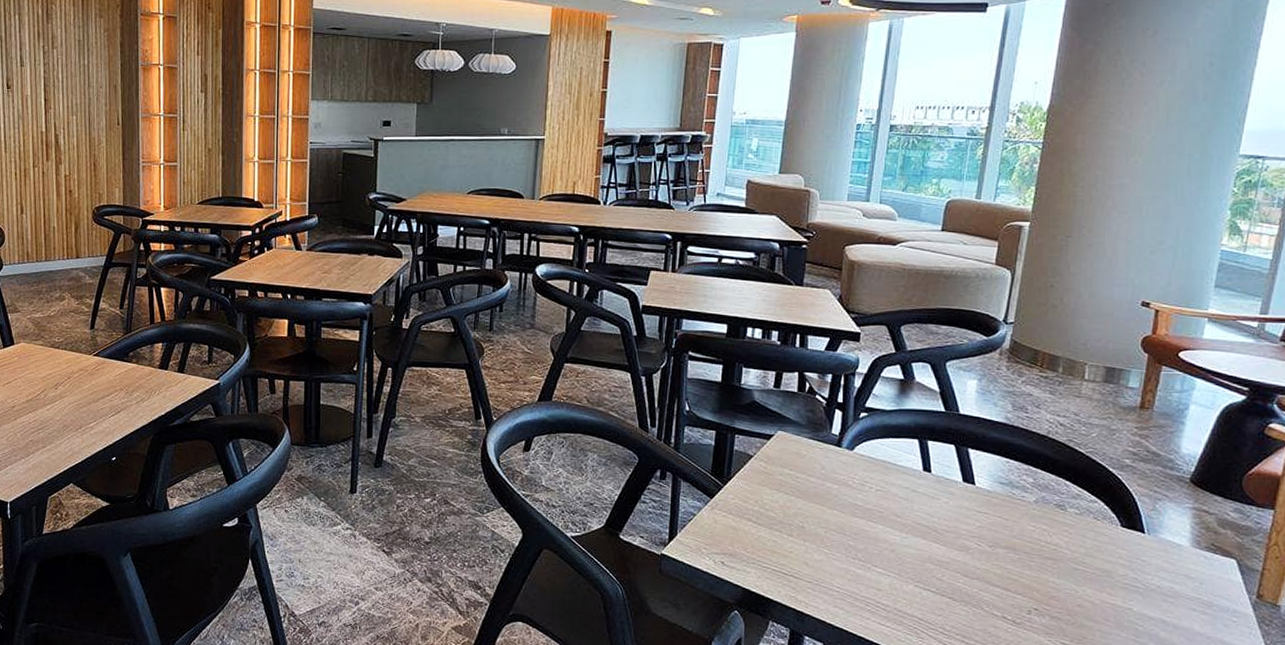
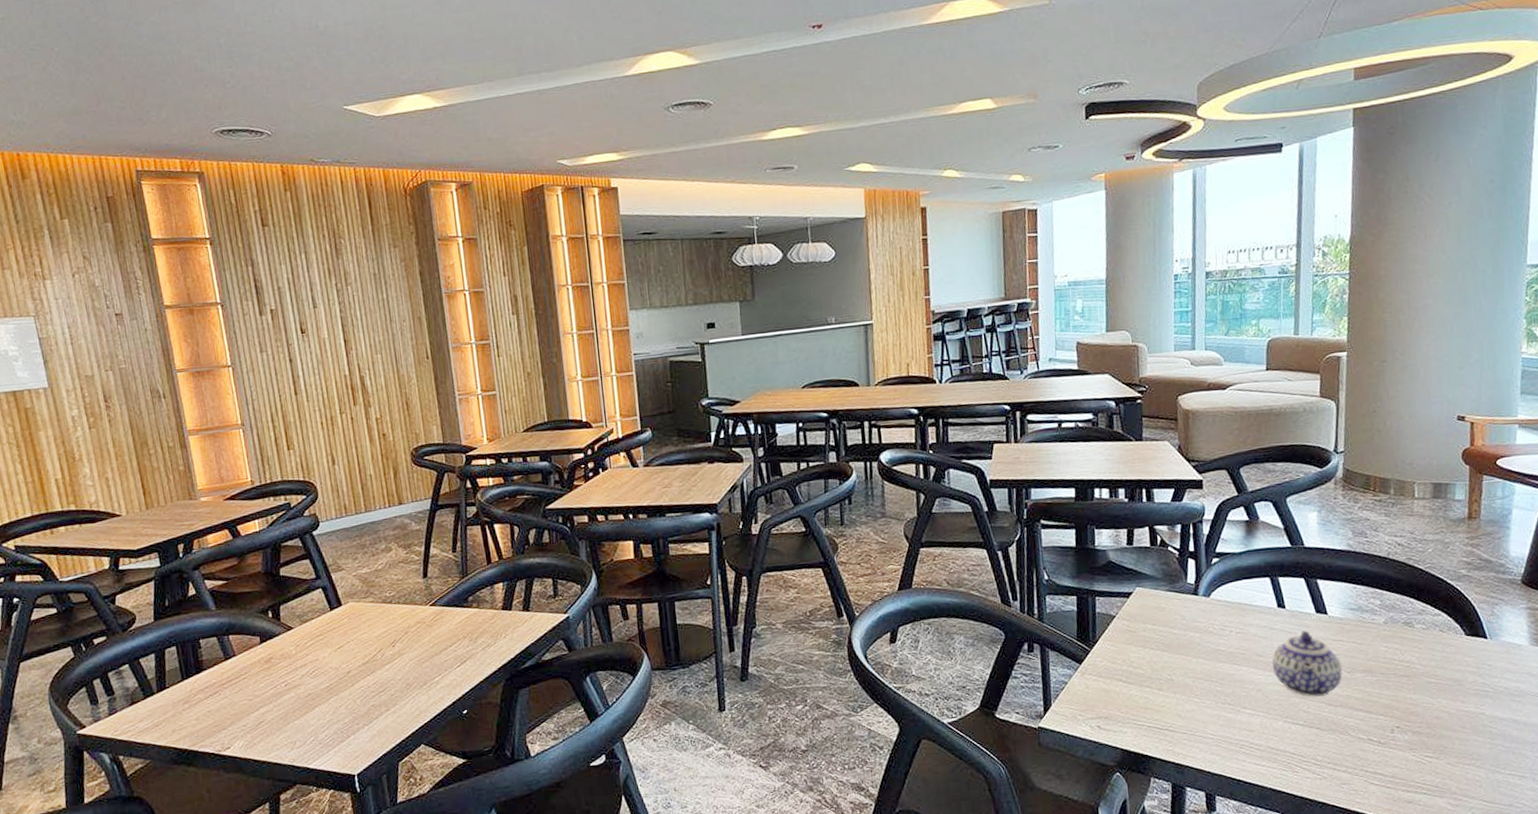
teapot: none [910,497,985,567] -> present [1272,630,1343,698]

